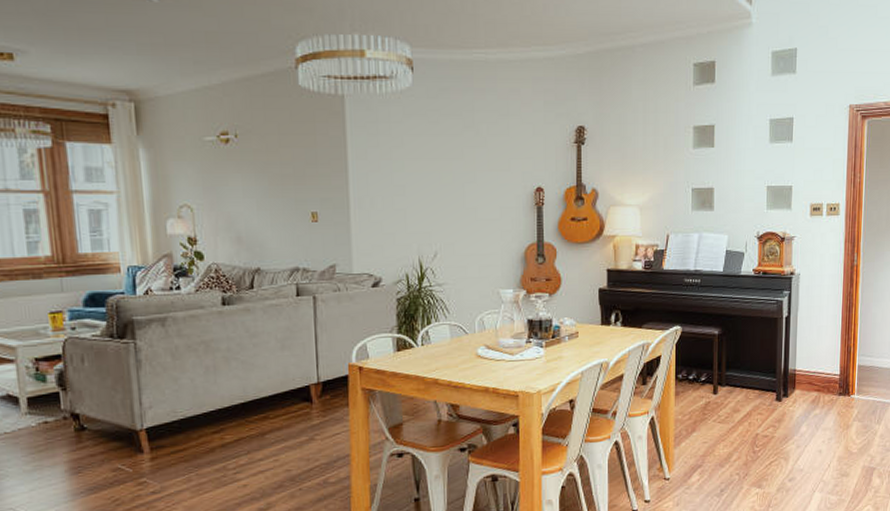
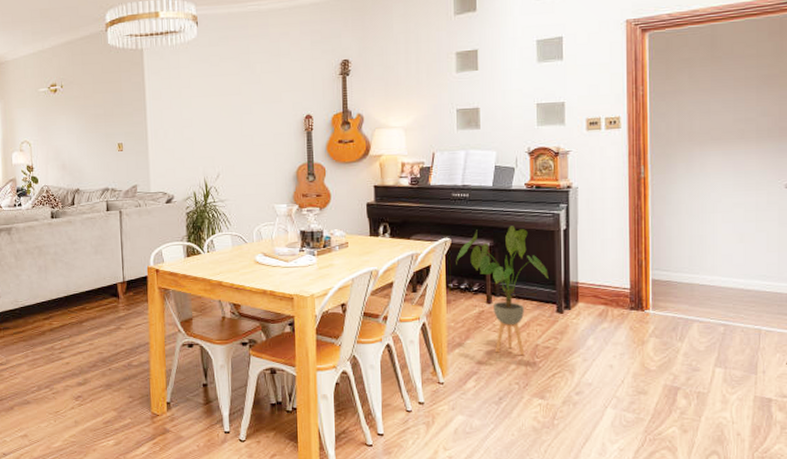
house plant: none [685,313,770,446] -> present [456,226,549,356]

